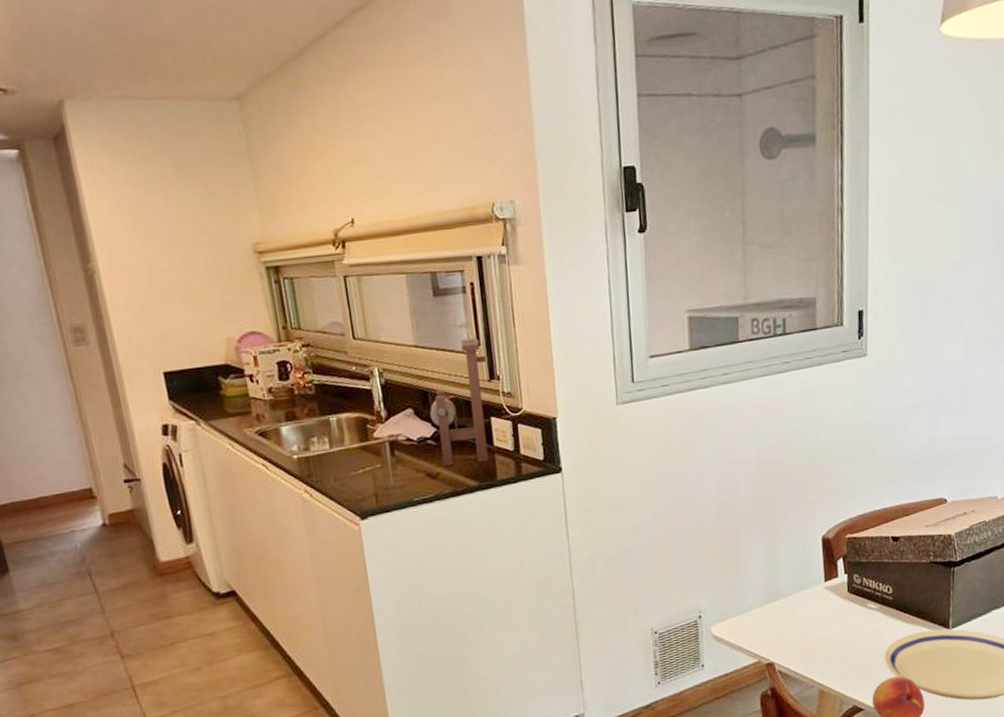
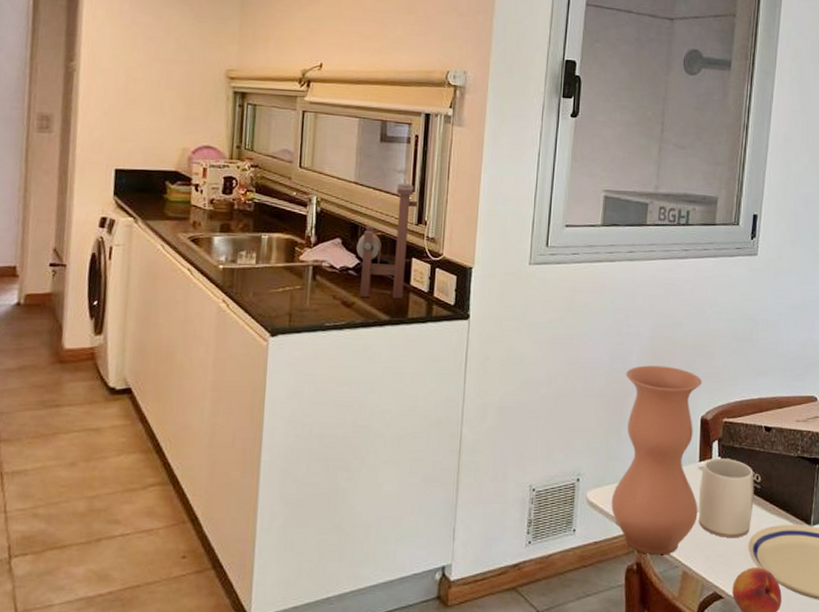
vase: none [736,489,829,680] -> present [611,365,702,556]
mug: none [827,574,887,653] -> present [698,459,754,537]

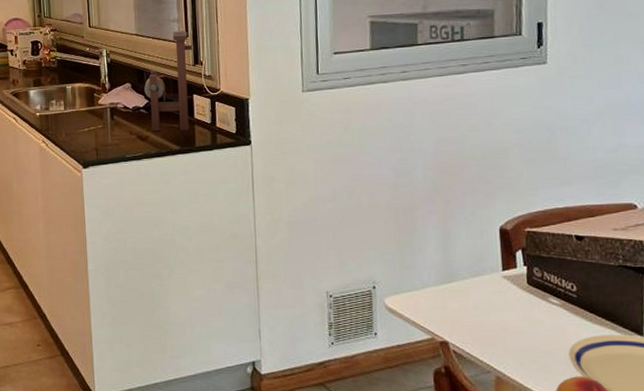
vase: present [611,365,702,556] -> none [410,179,507,361]
mug: present [698,459,754,537] -> none [505,268,571,346]

